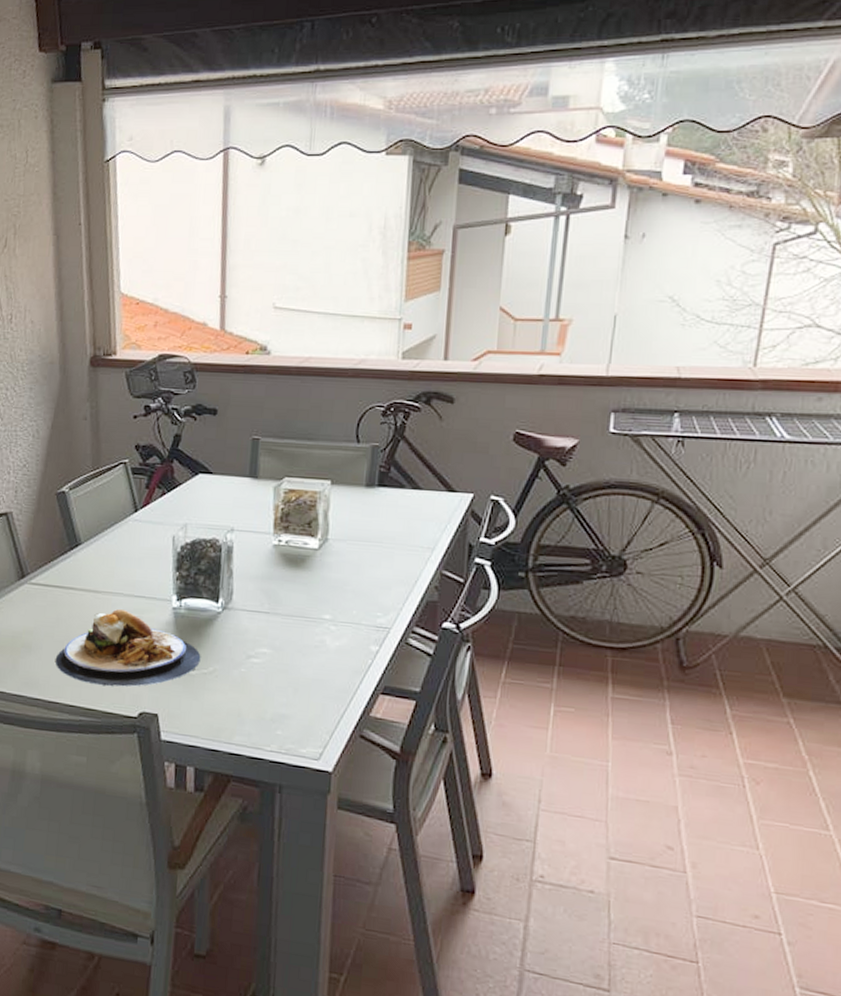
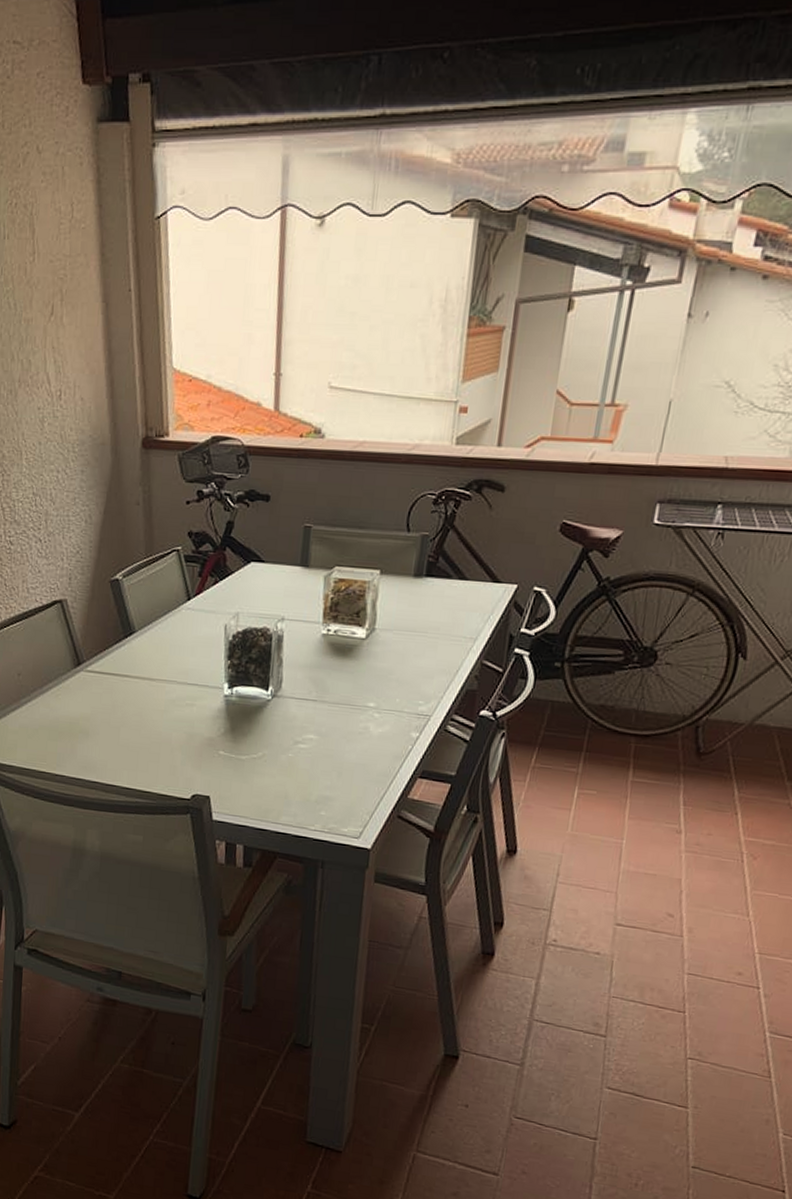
plate: present [55,609,201,687] -> none [111,697,251,771]

